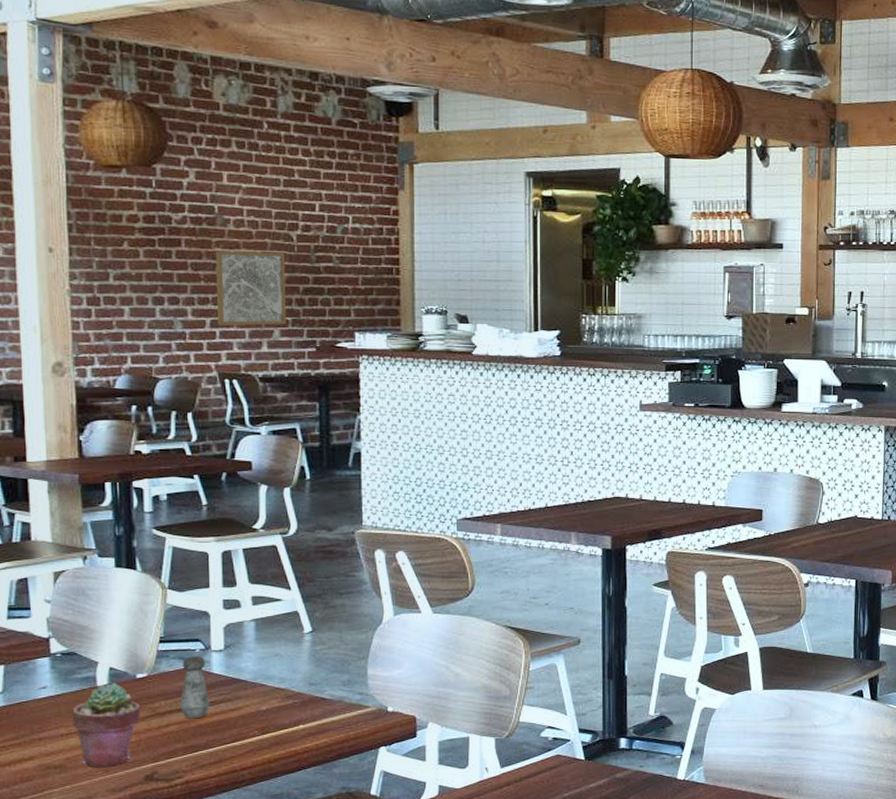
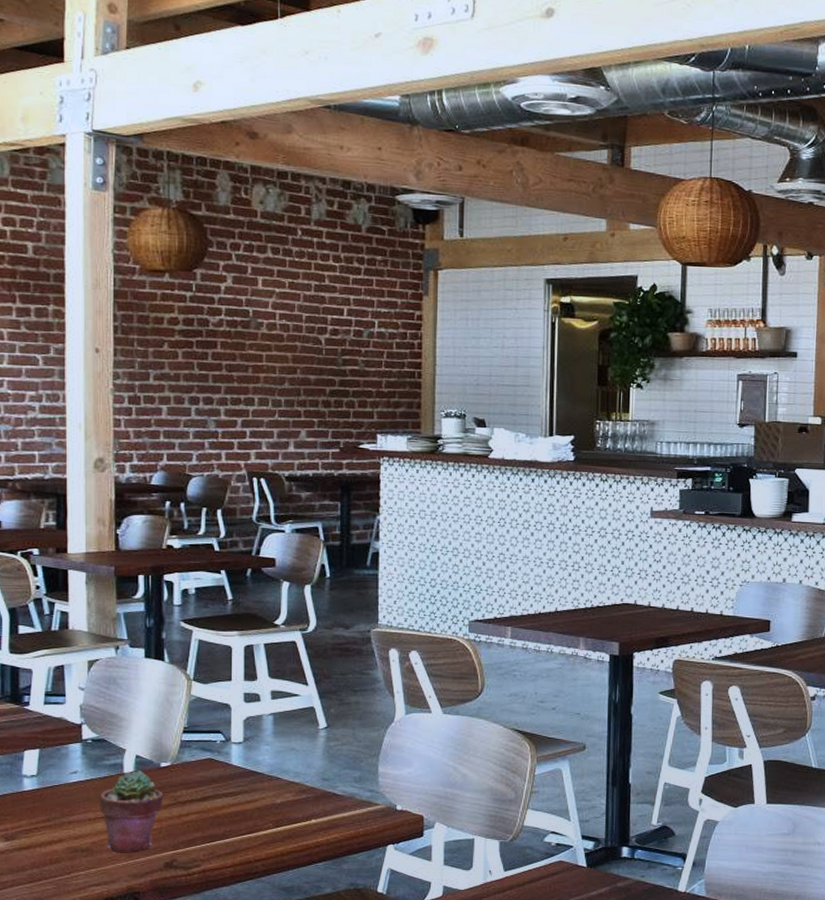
salt shaker: present [179,655,210,719] -> none [199,747,229,809]
wall art: present [216,250,286,326] -> none [247,353,313,426]

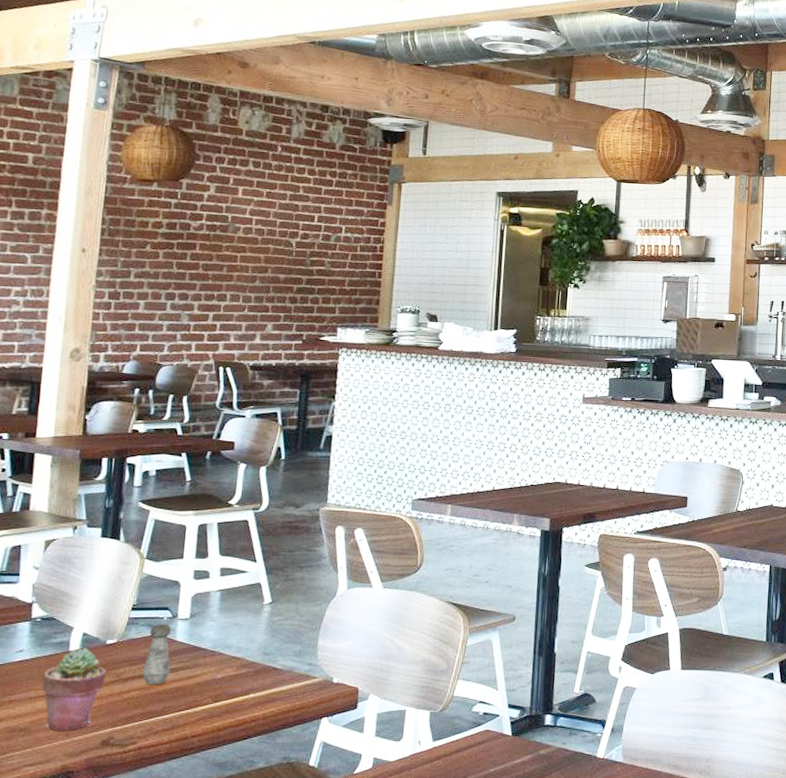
salt shaker: none [199,747,229,809] -> present [142,623,171,685]

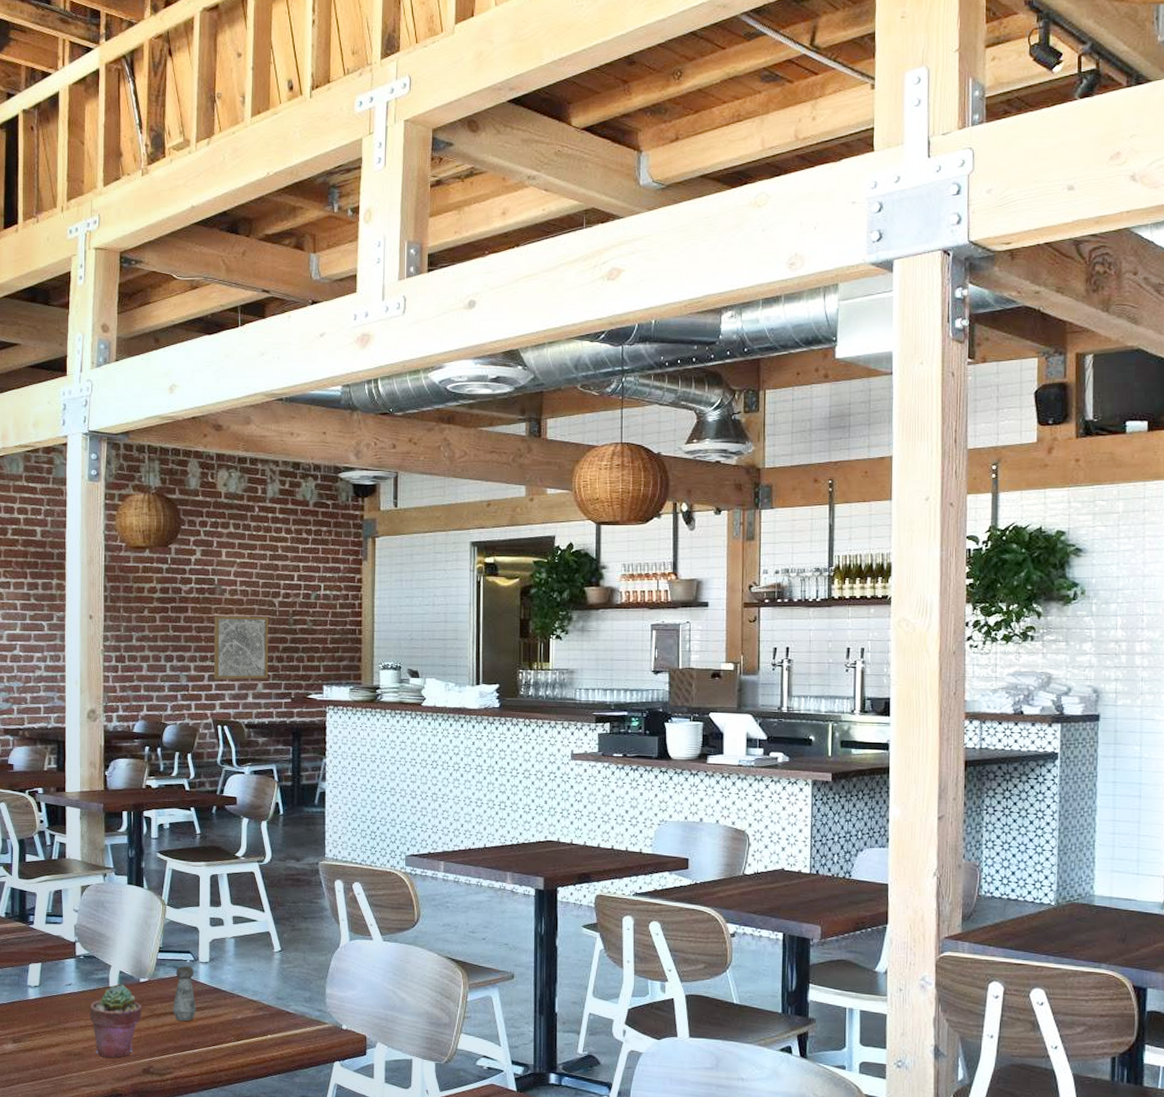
wall art: none [219,254,284,320] -> present [213,616,268,679]

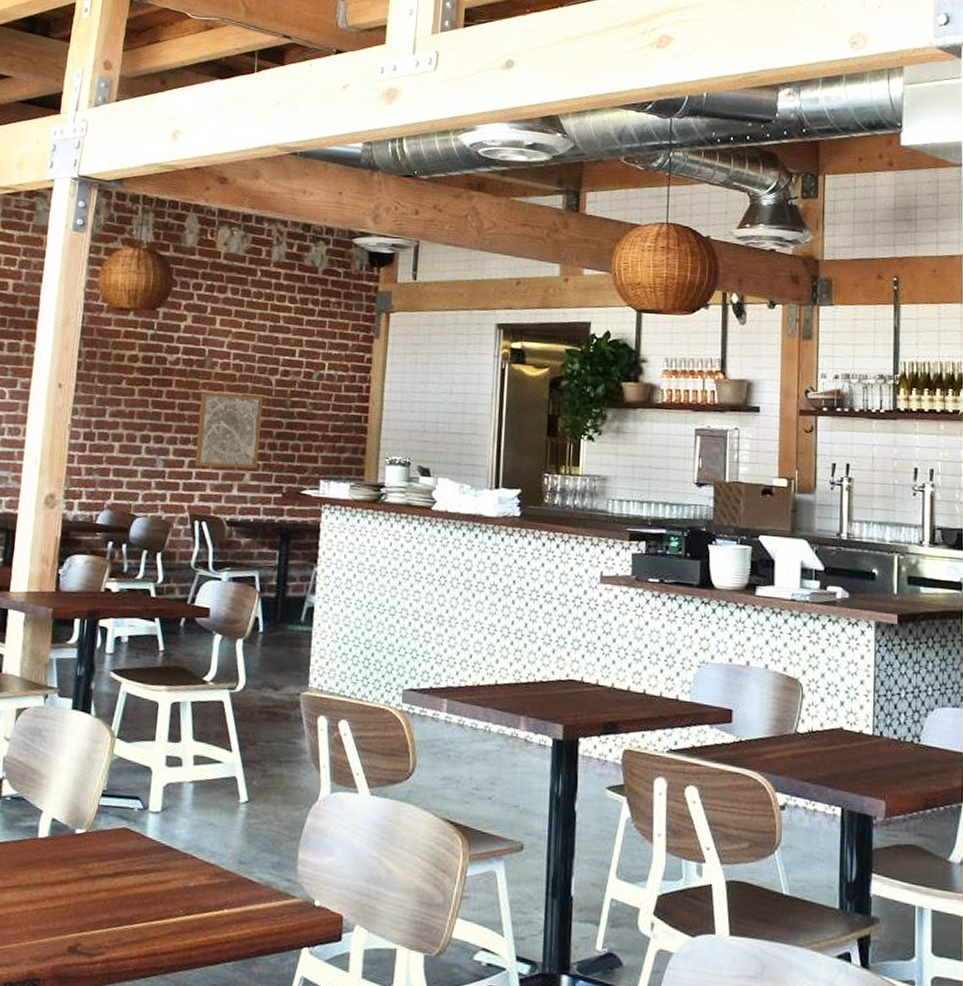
potted succulent: present [90,984,142,1058] -> none [10,835,75,931]
salt shaker: present [172,965,197,1022] -> none [111,815,142,887]

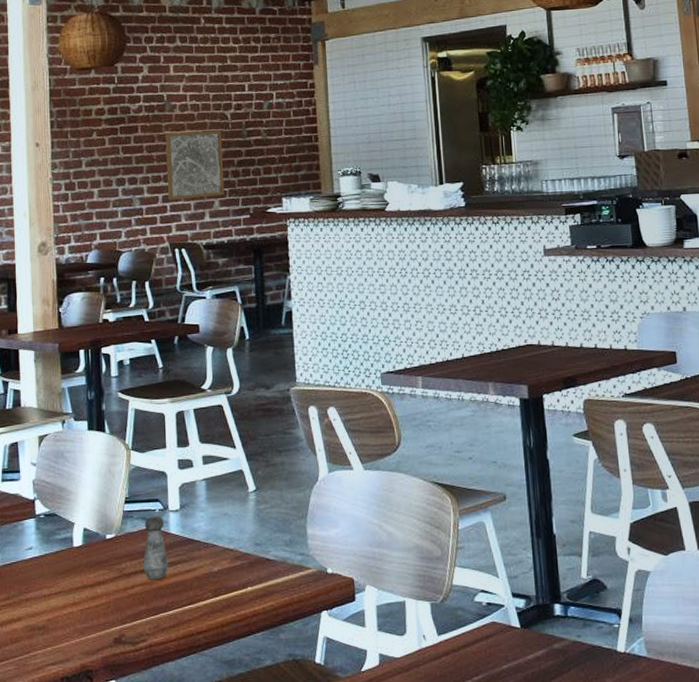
salt shaker: none [111,815,142,887] -> present [142,516,169,580]

